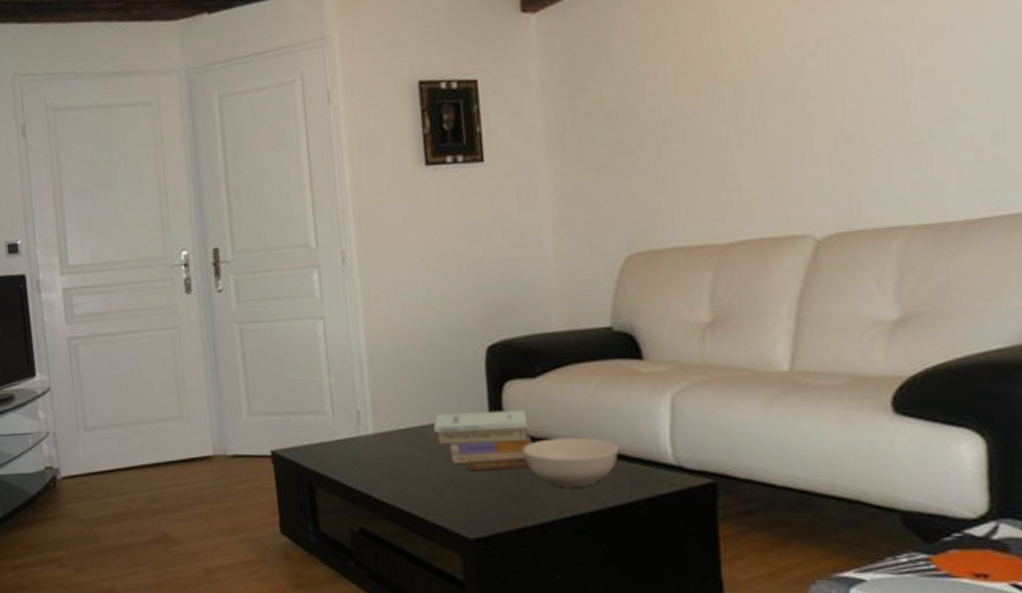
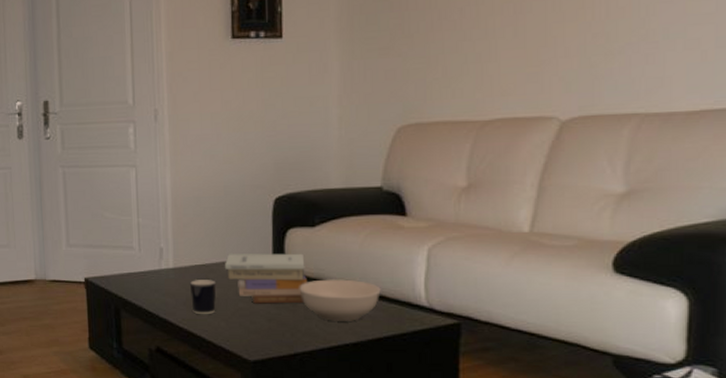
mug: none [393,445,427,488] -> present [189,280,217,315]

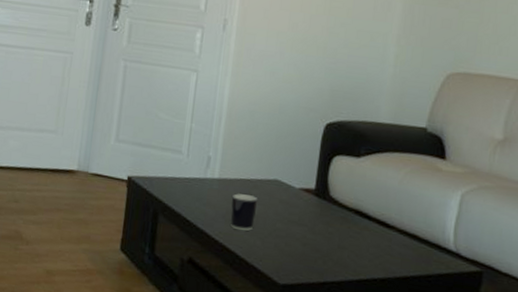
books: present [224,253,307,304] -> none [268,172,346,232]
bowl: present [299,279,381,321] -> none [336,210,414,257]

